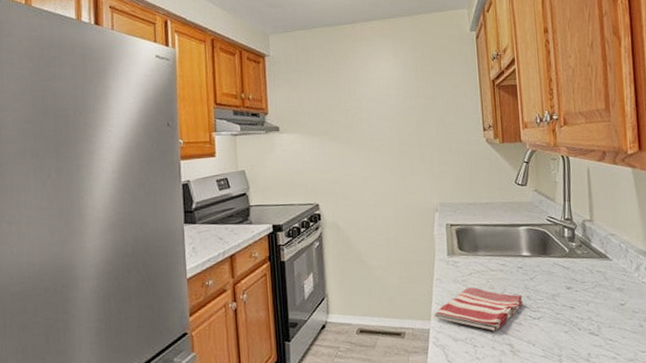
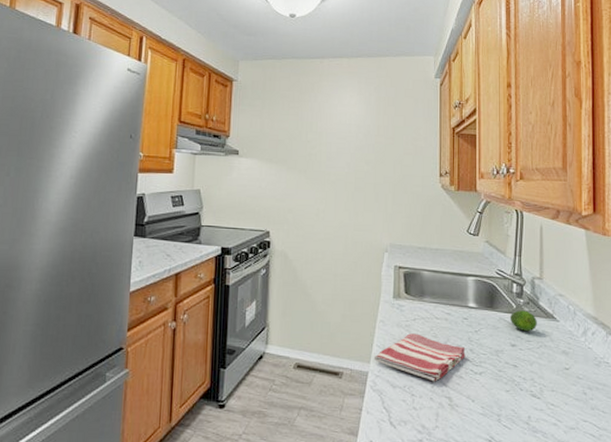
fruit: none [563,253,591,274] -> present [509,310,537,332]

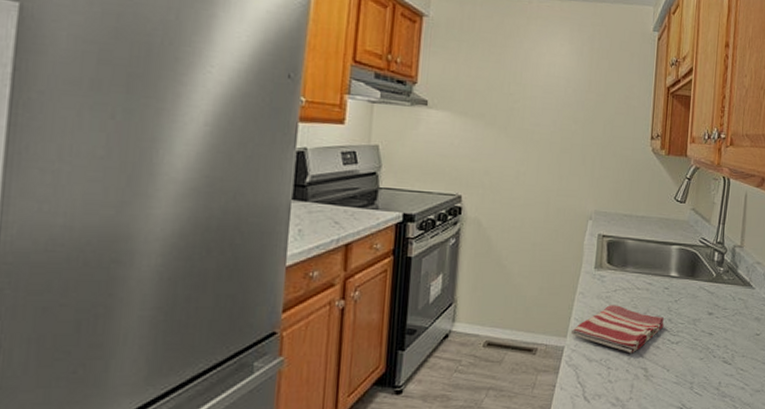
fruit: present [509,310,537,332] -> none [709,279,735,300]

